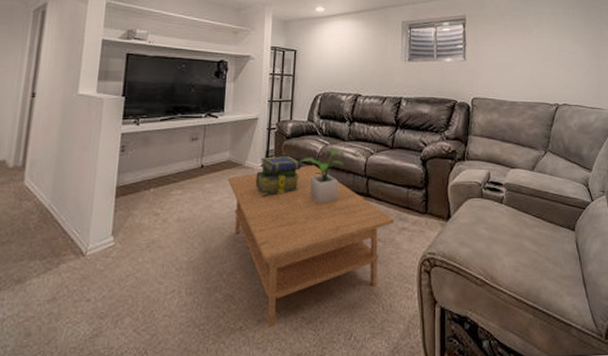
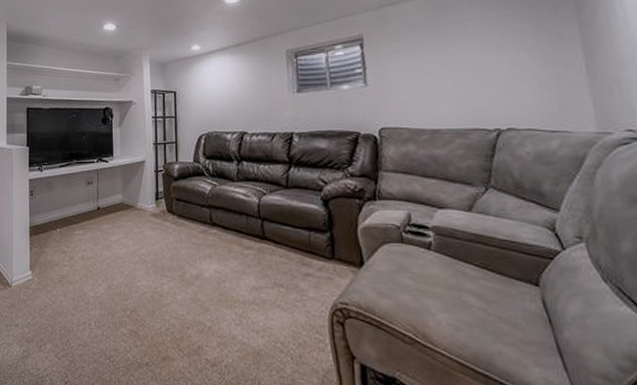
coffee table: present [228,164,395,328] -> none [123,206,297,367]
stack of books: present [255,156,302,196] -> none [148,198,192,237]
potted plant: present [299,150,345,205] -> none [189,191,236,247]

